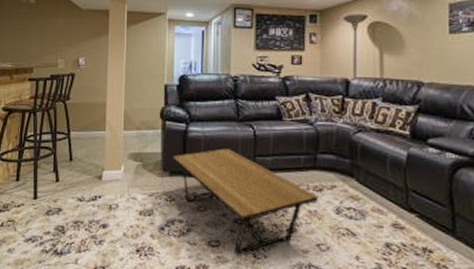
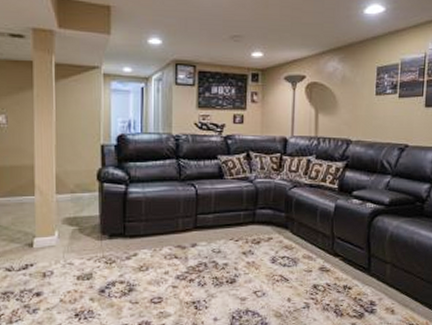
coffee table: present [173,148,319,257] -> none [112,208,256,310]

